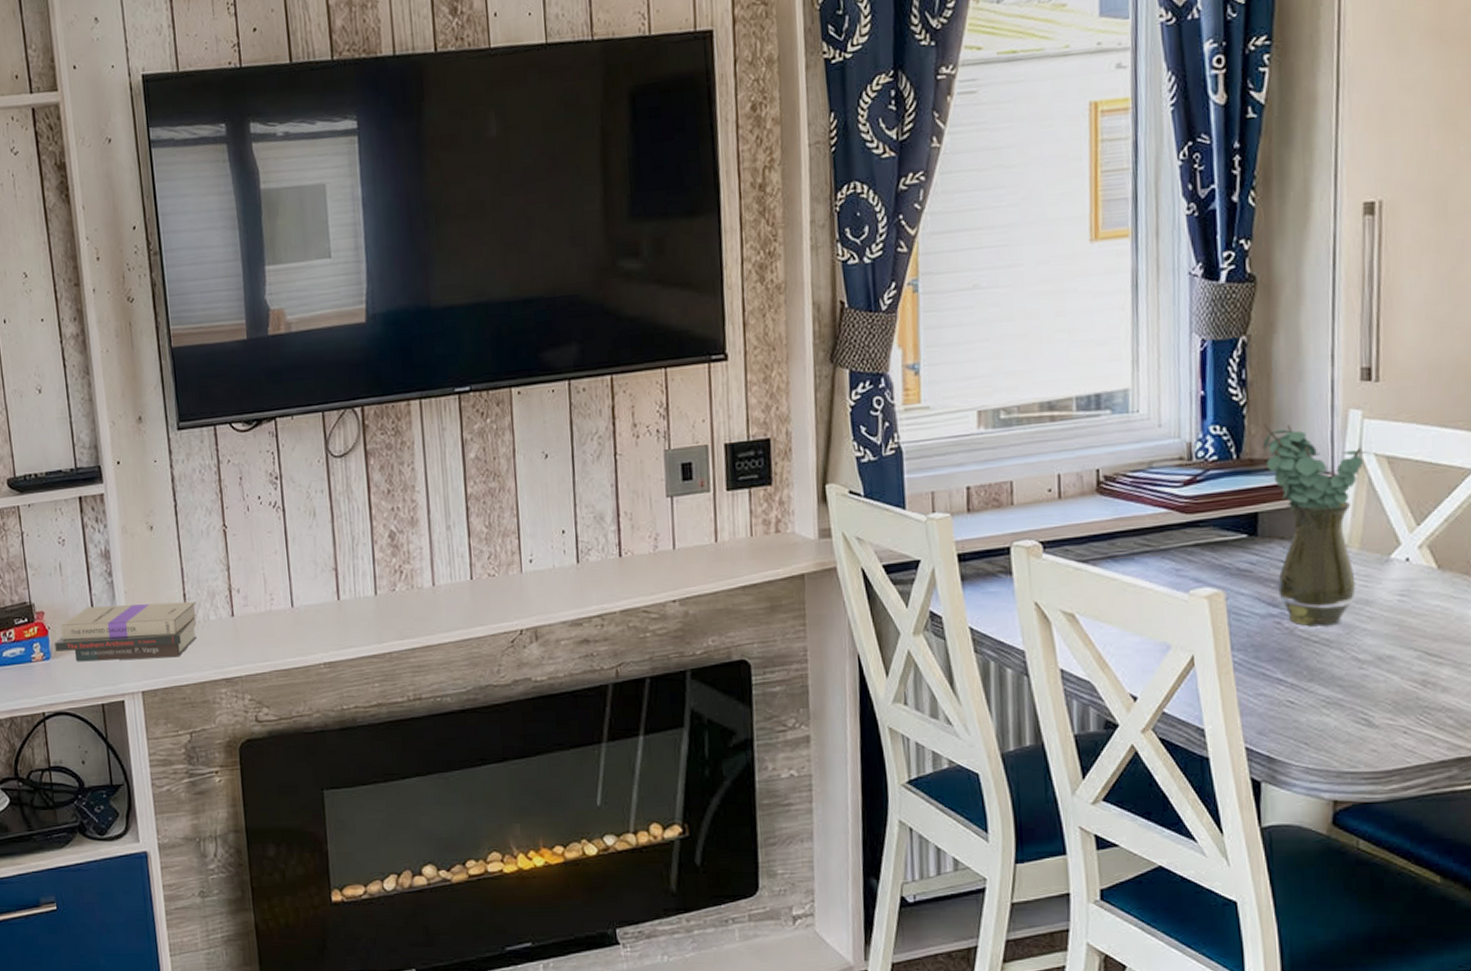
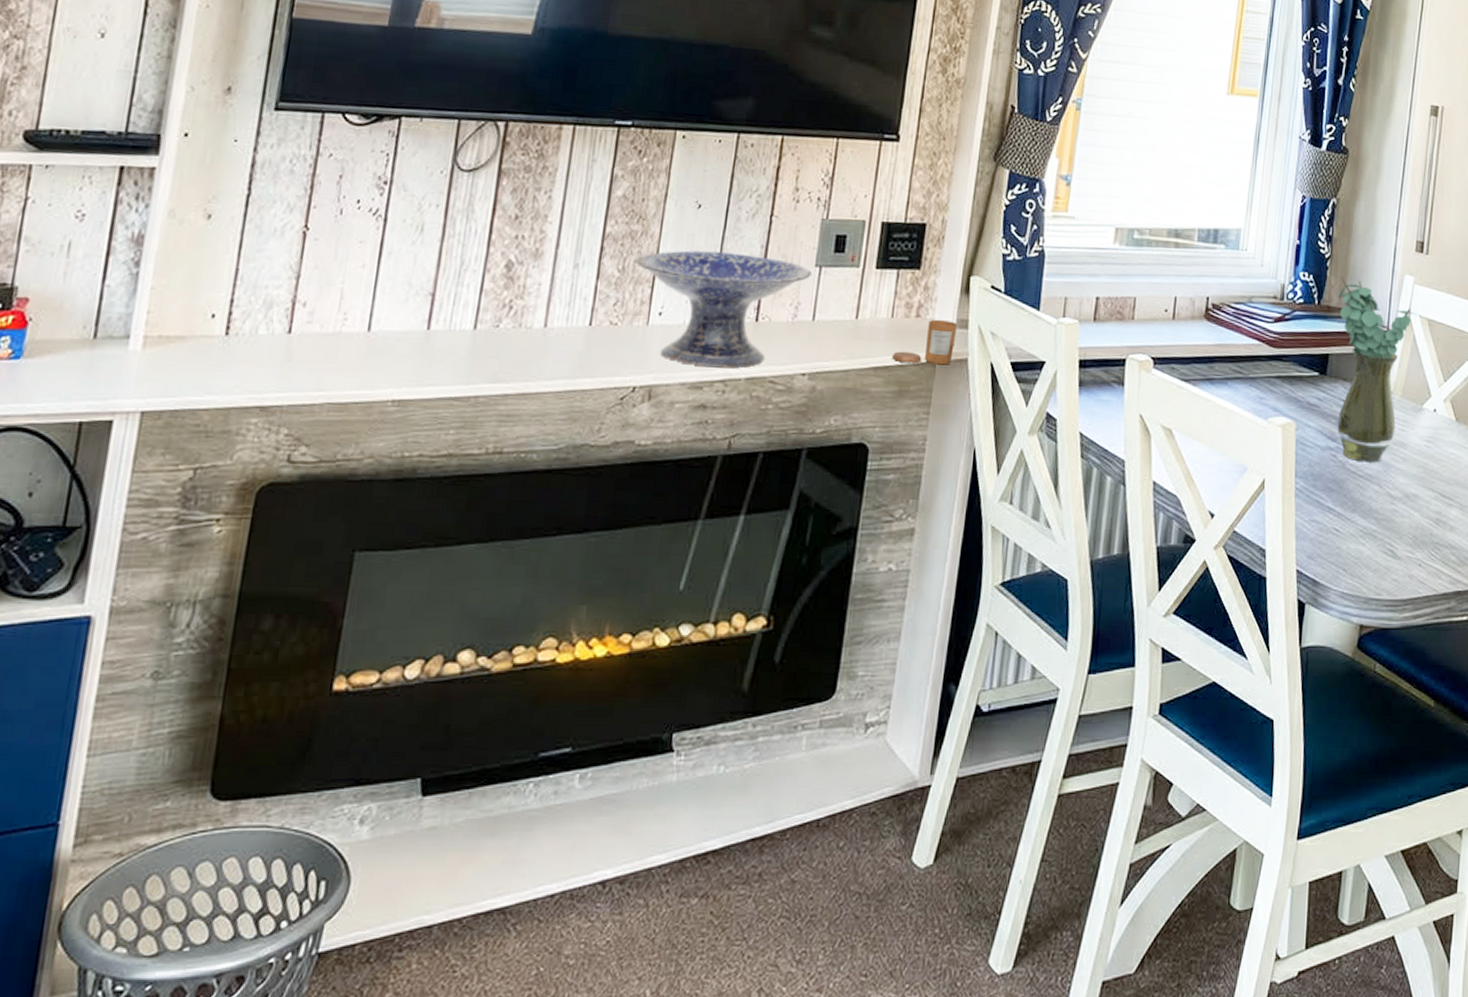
books: present [55,601,197,662] -> none [31,300,245,374]
decorative bowl: none [499,494,664,605] -> present [636,250,811,368]
candle: none [759,531,821,579] -> present [892,319,958,365]

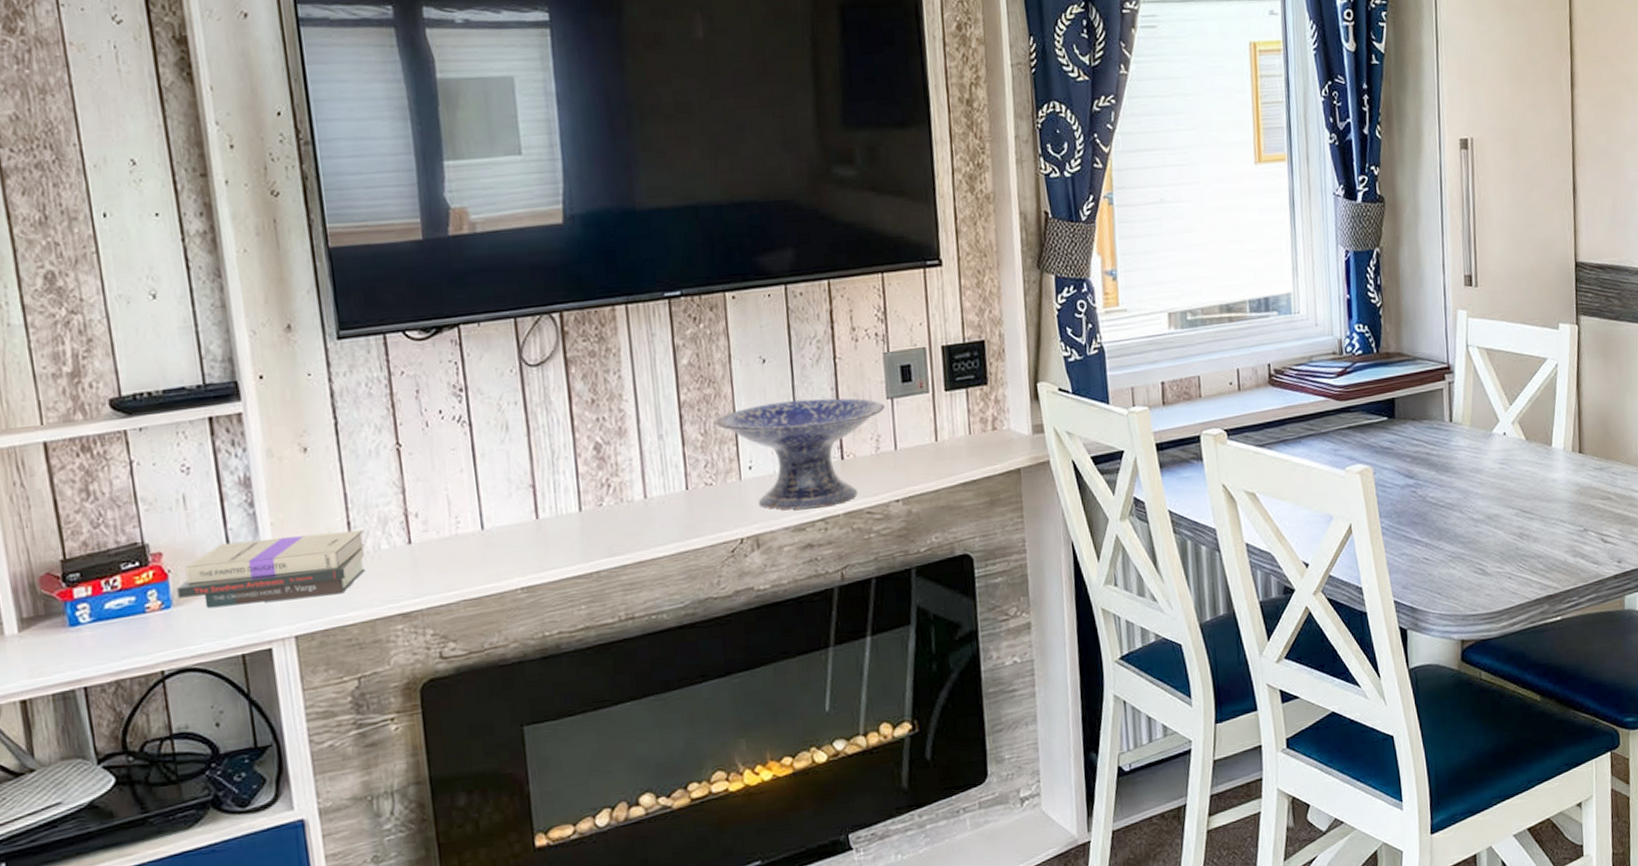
books: none [31,300,245,374] -> present [177,529,365,609]
candle: present [892,319,958,365] -> none [978,428,1035,475]
vase: present [1337,276,1411,463] -> none [1395,322,1470,493]

